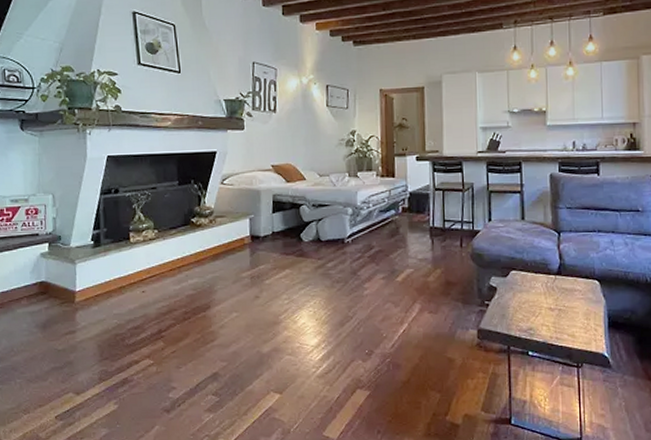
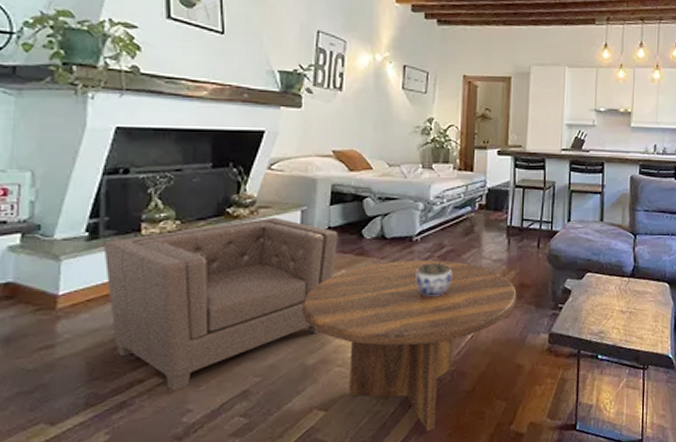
armchair: none [104,224,281,371] -> present [103,216,338,391]
coffee table: none [255,260,444,417] -> present [302,260,517,431]
jar: none [349,263,381,293] -> present [415,263,451,297]

